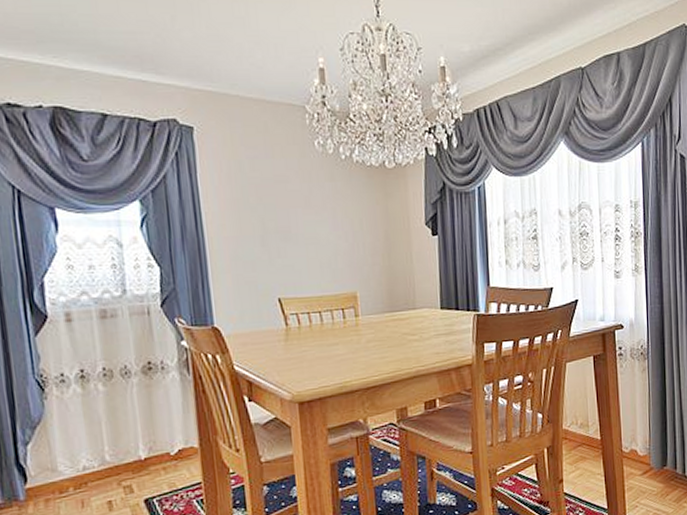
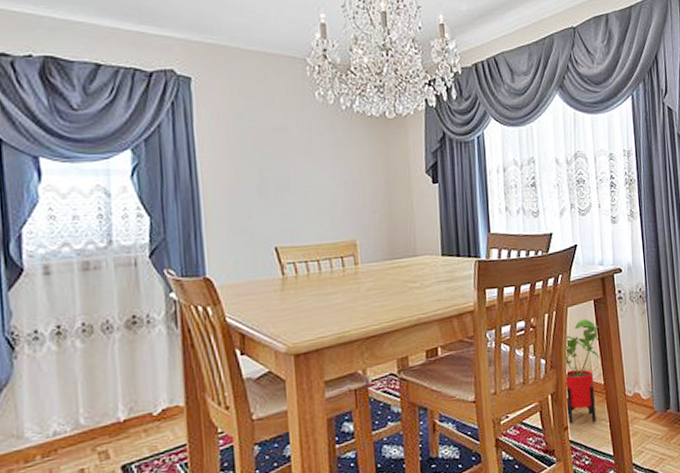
house plant: none [561,375,599,477] -> present [564,319,601,424]

